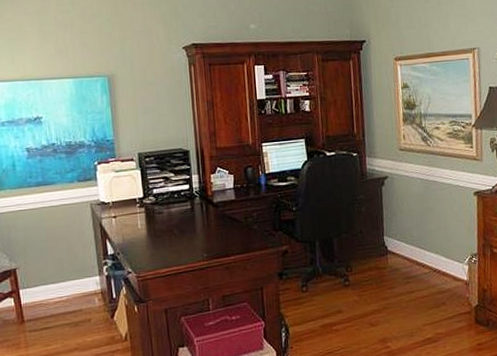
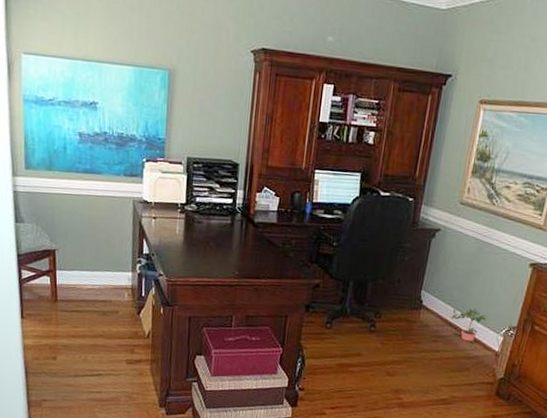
potted plant: none [416,243,449,278] -> present [451,308,486,344]

